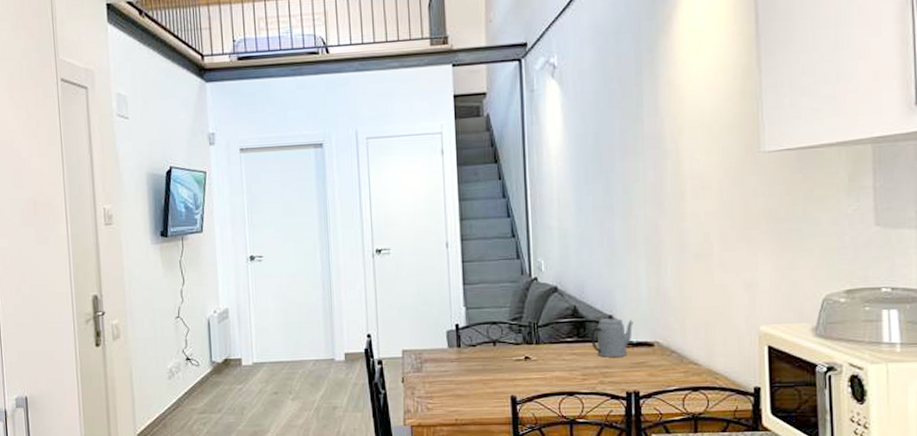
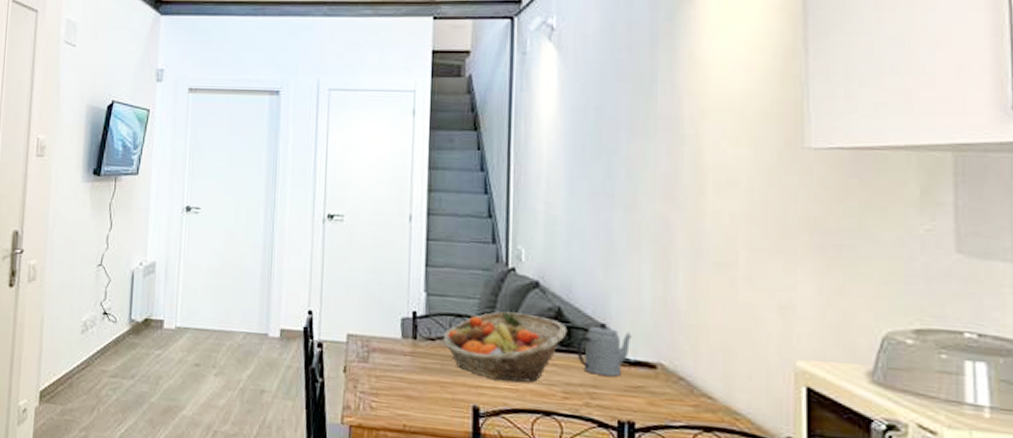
fruit basket: none [482,314,583,372] -> present [443,311,568,383]

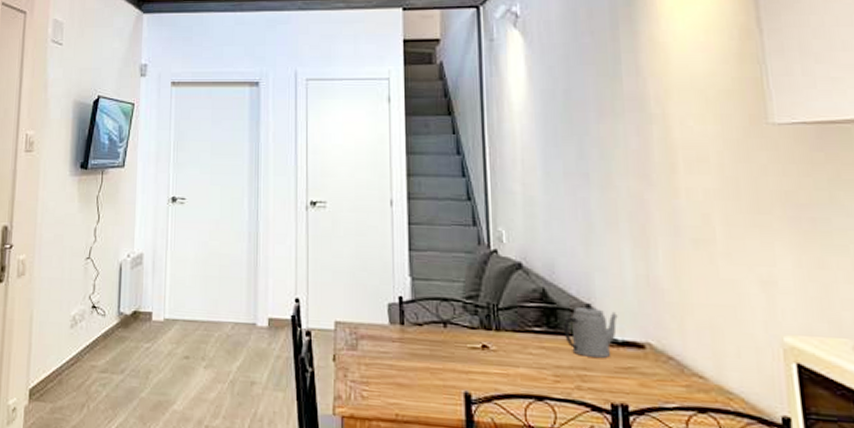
fruit basket: present [443,311,568,383] -> none [430,294,554,367]

